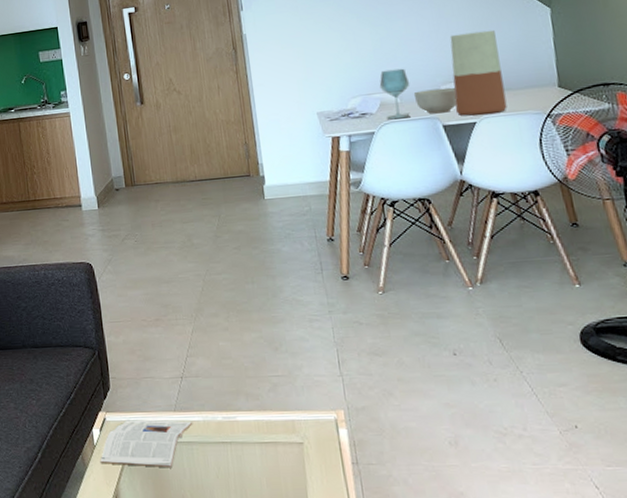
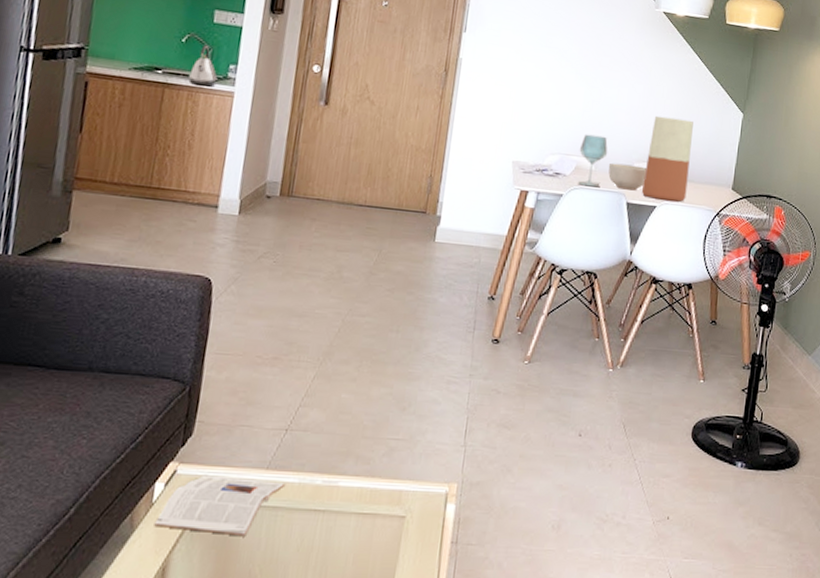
kettle: none [33,81,55,116] -> present [187,45,218,88]

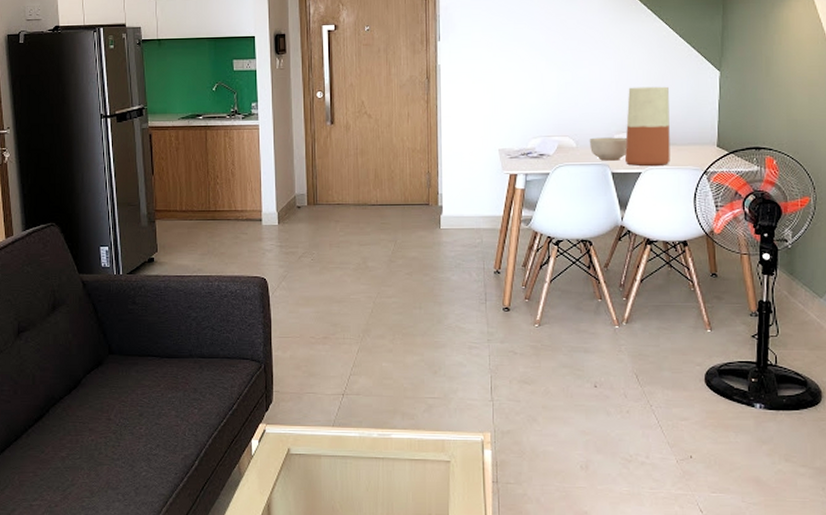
magazine: present [154,475,286,537] -> none [256,433,350,480]
kettle: present [187,45,218,88] -> none [222,90,244,125]
wine glass: present [578,134,608,188] -> none [559,114,587,163]

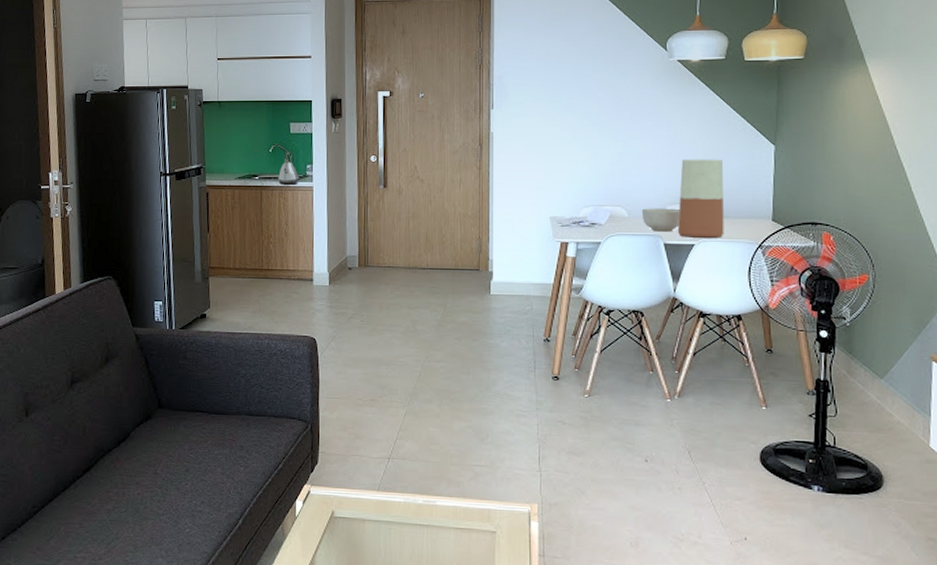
kettle: none [222,90,244,125] -> present [277,152,299,186]

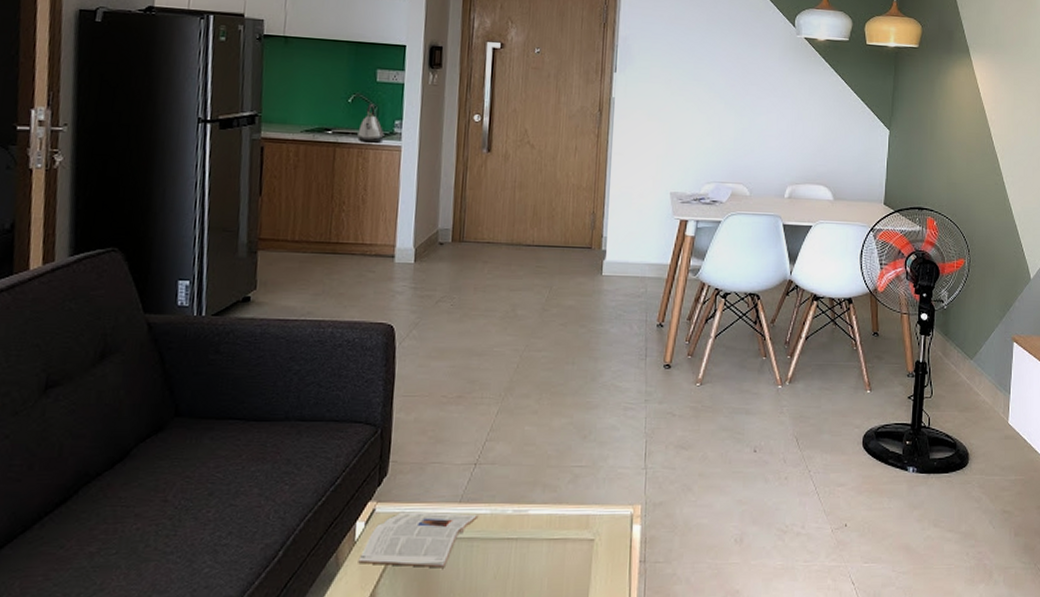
magazine: none [299,495,394,545] -> present [358,511,479,568]
bowl: present [641,208,680,232] -> none [762,187,799,212]
vase: present [677,159,724,238] -> none [796,138,842,220]

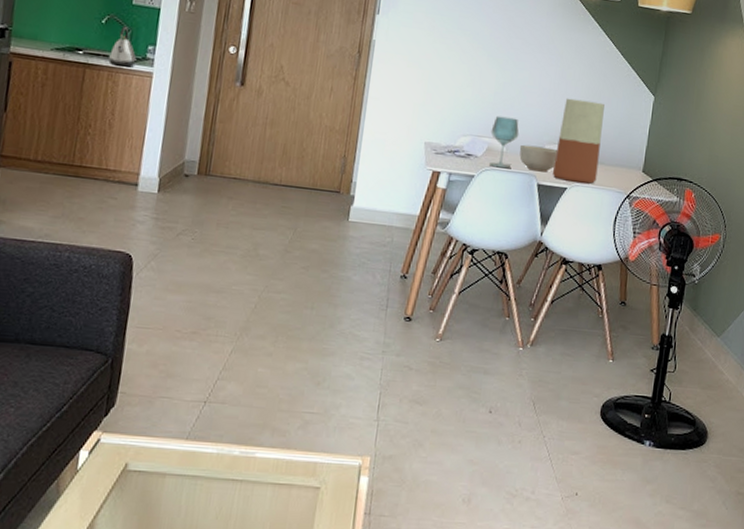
magazine: present [358,511,479,568] -> none [79,444,205,504]
wine glass: none [733,161,762,212] -> present [489,115,520,169]
bowl: none [762,187,799,212] -> present [519,144,557,172]
vase: none [796,138,842,220] -> present [552,98,605,184]

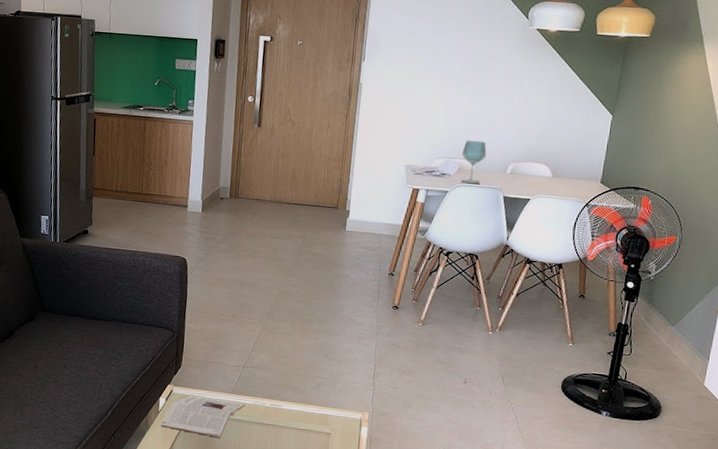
magazine: none [79,444,205,504] -> present [161,394,245,439]
kettle: present [107,26,137,68] -> none [160,86,181,119]
bowl: present [519,144,557,172] -> none [487,163,521,186]
vase: present [552,98,605,184] -> none [516,121,565,195]

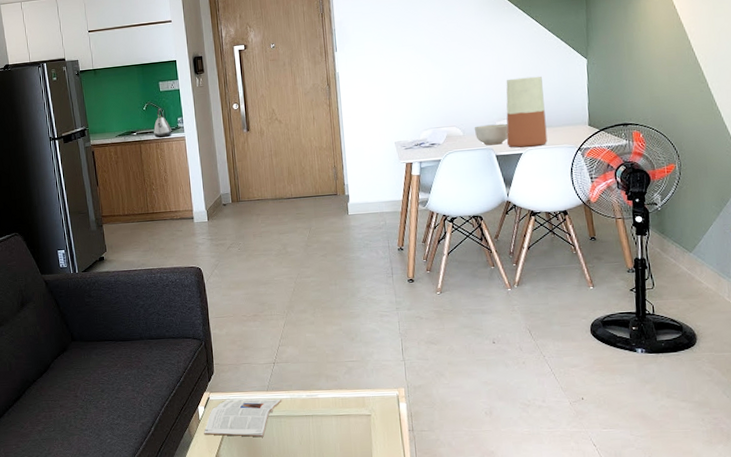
kettle: none [160,86,181,119] -> present [153,108,172,139]
wine glass: present [461,140,487,185] -> none [447,106,472,150]
bowl: none [487,163,521,186] -> present [474,123,508,146]
vase: none [516,121,565,195] -> present [506,76,548,148]

